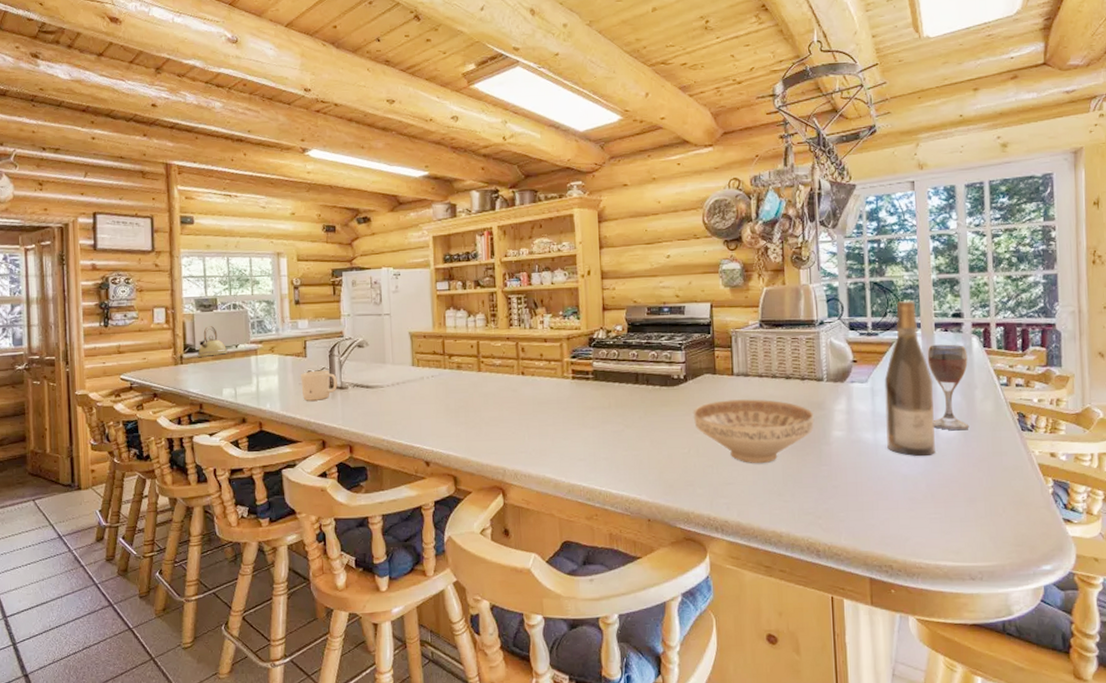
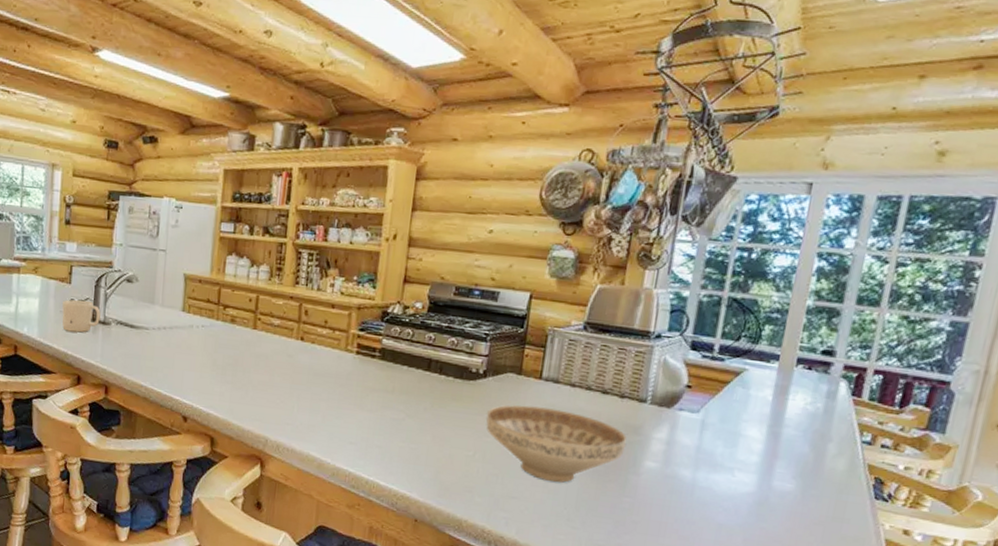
wine bottle: present [884,300,935,456] -> none [706,325,780,508]
cup: present [927,344,969,431] -> none [767,382,830,487]

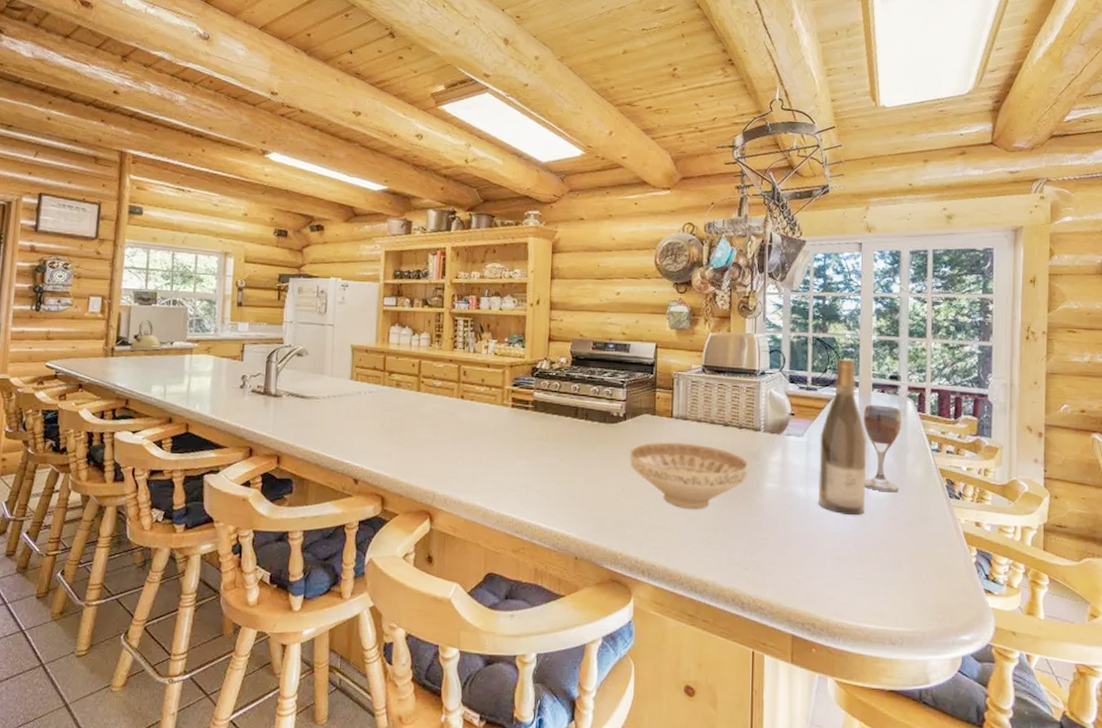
mug: present [62,299,101,333] -> none [234,375,272,407]
wine bottle: none [706,325,780,508] -> present [818,358,867,515]
cup: none [767,382,830,487] -> present [863,404,902,493]

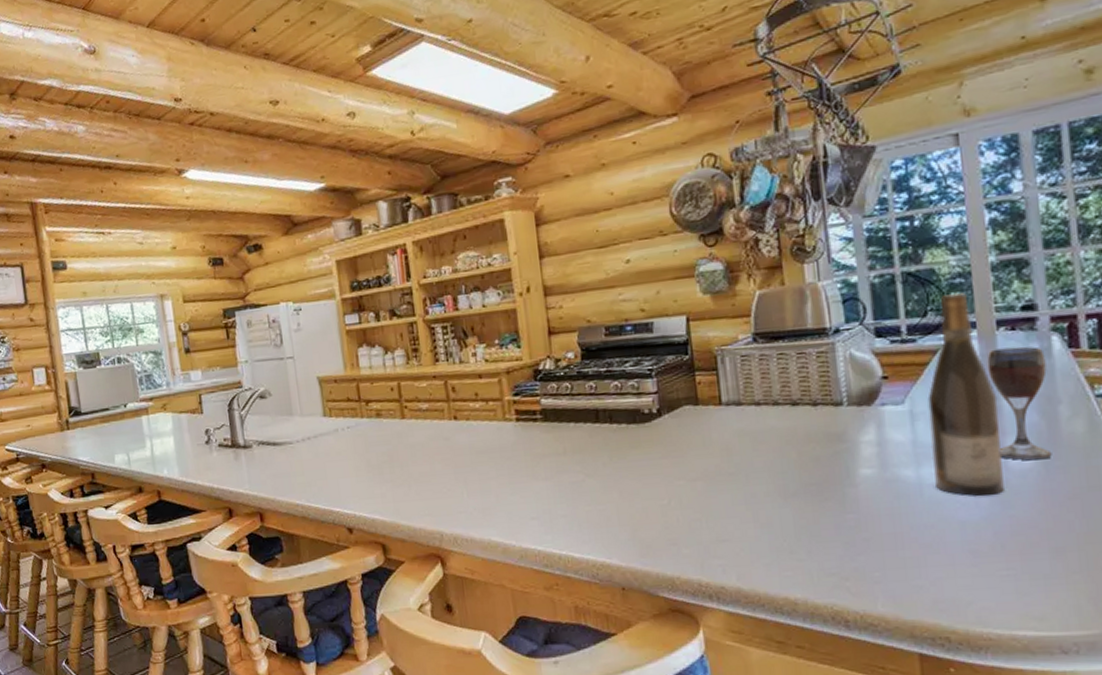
kettle: present [129,319,162,352] -> none [83,383,117,422]
decorative bowl: present [629,442,749,510] -> none [671,433,834,515]

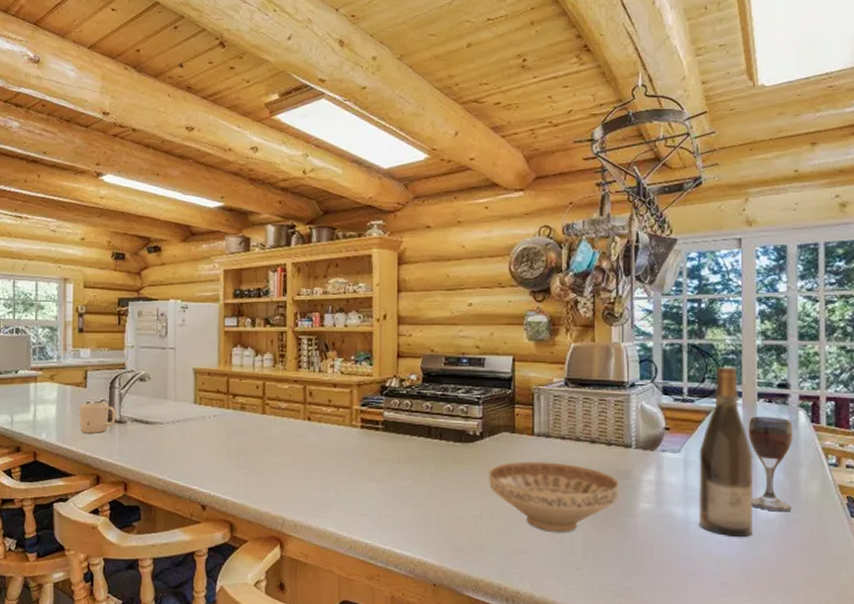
mug: none [198,427,241,464] -> present [79,402,116,433]
decorative bowl: none [671,433,834,515] -> present [488,461,620,533]

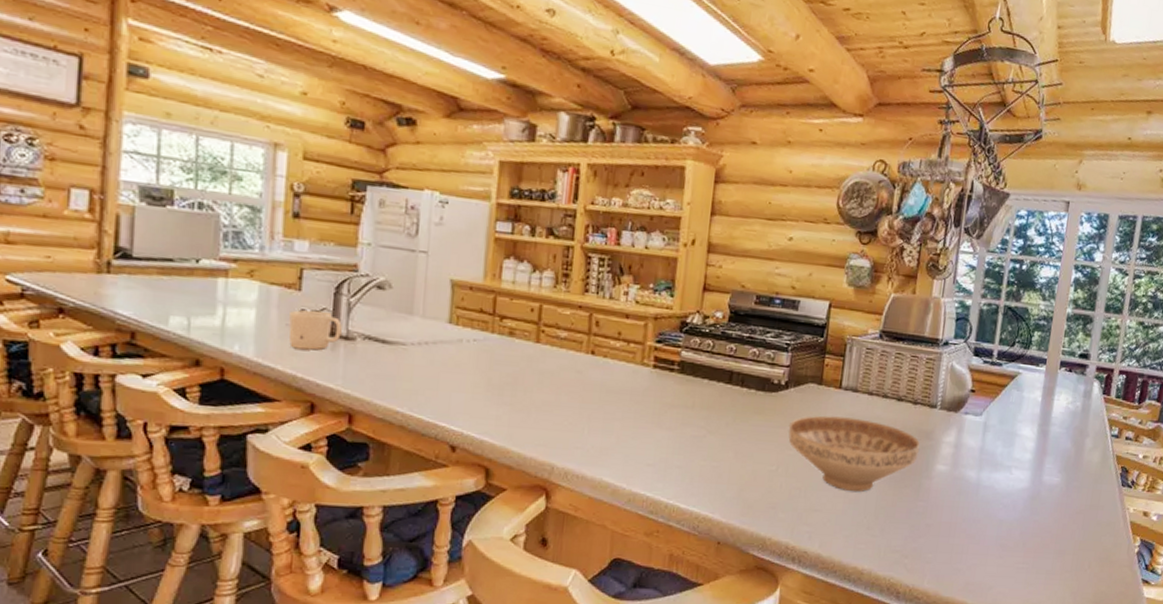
wine bottle: present [698,366,754,537] -> none [989,332,1048,502]
cup: present [748,416,793,512] -> none [1038,384,1086,479]

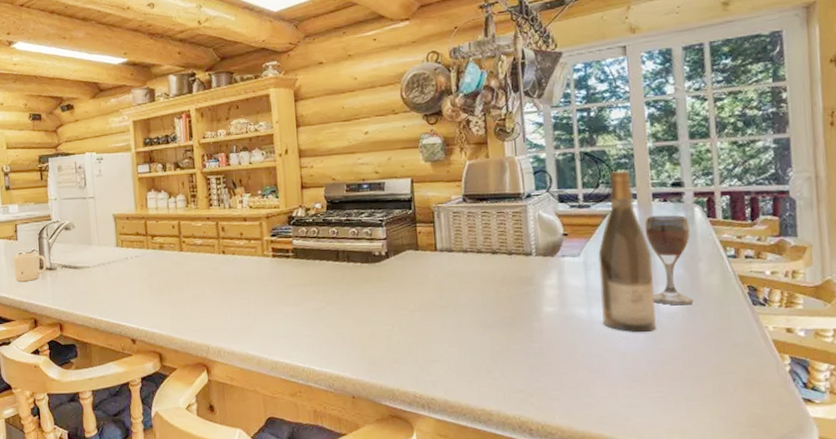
decorative bowl: present [788,415,921,492] -> none [395,275,524,341]
wine bottle: none [989,332,1048,502] -> present [598,170,656,332]
cup: none [1038,384,1086,479] -> present [644,215,694,306]

